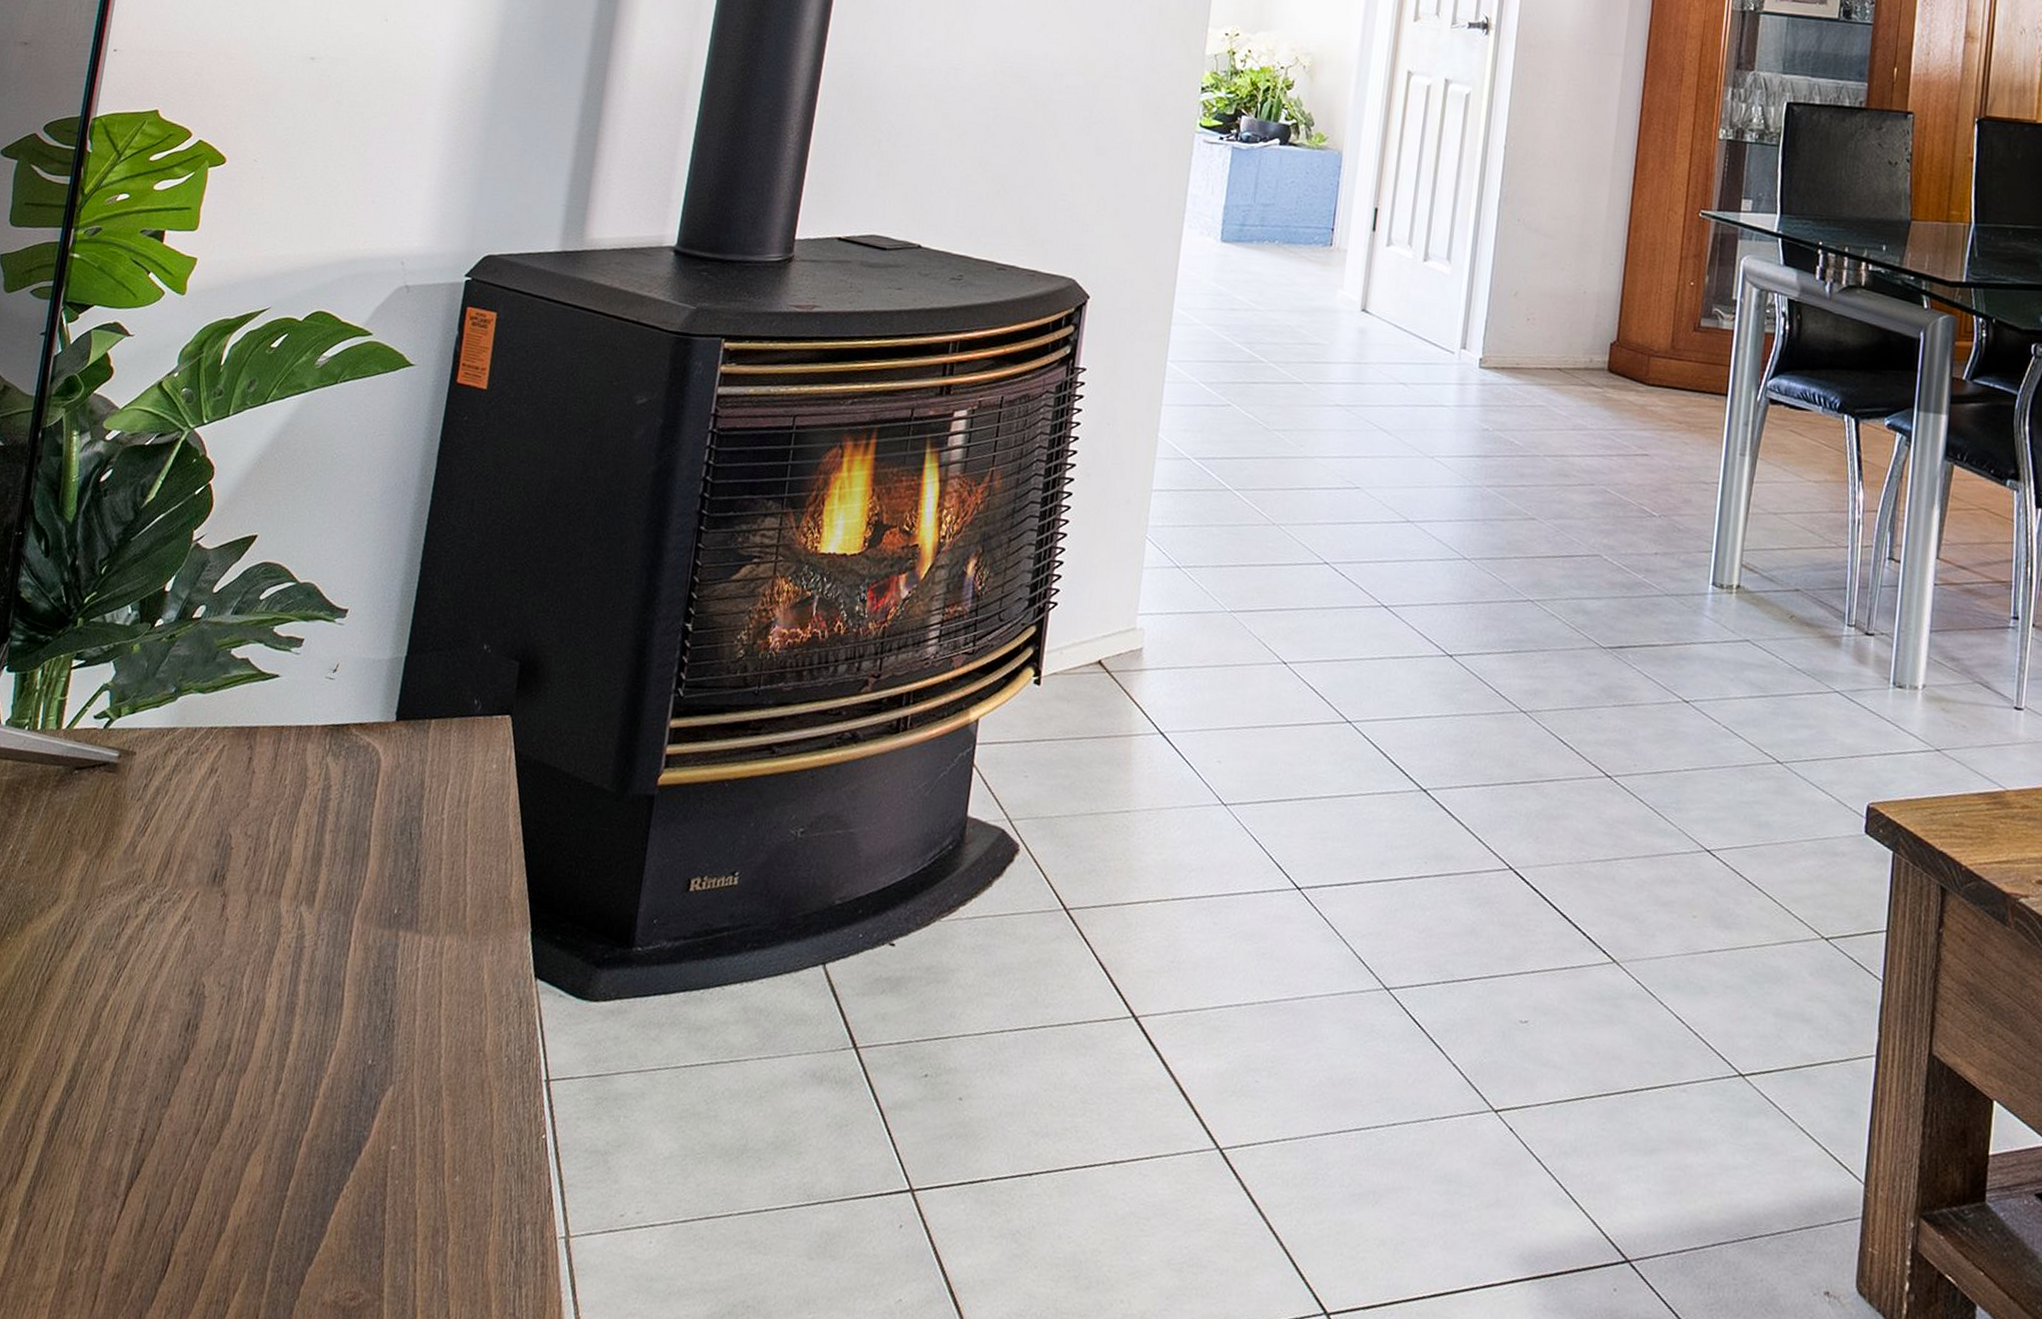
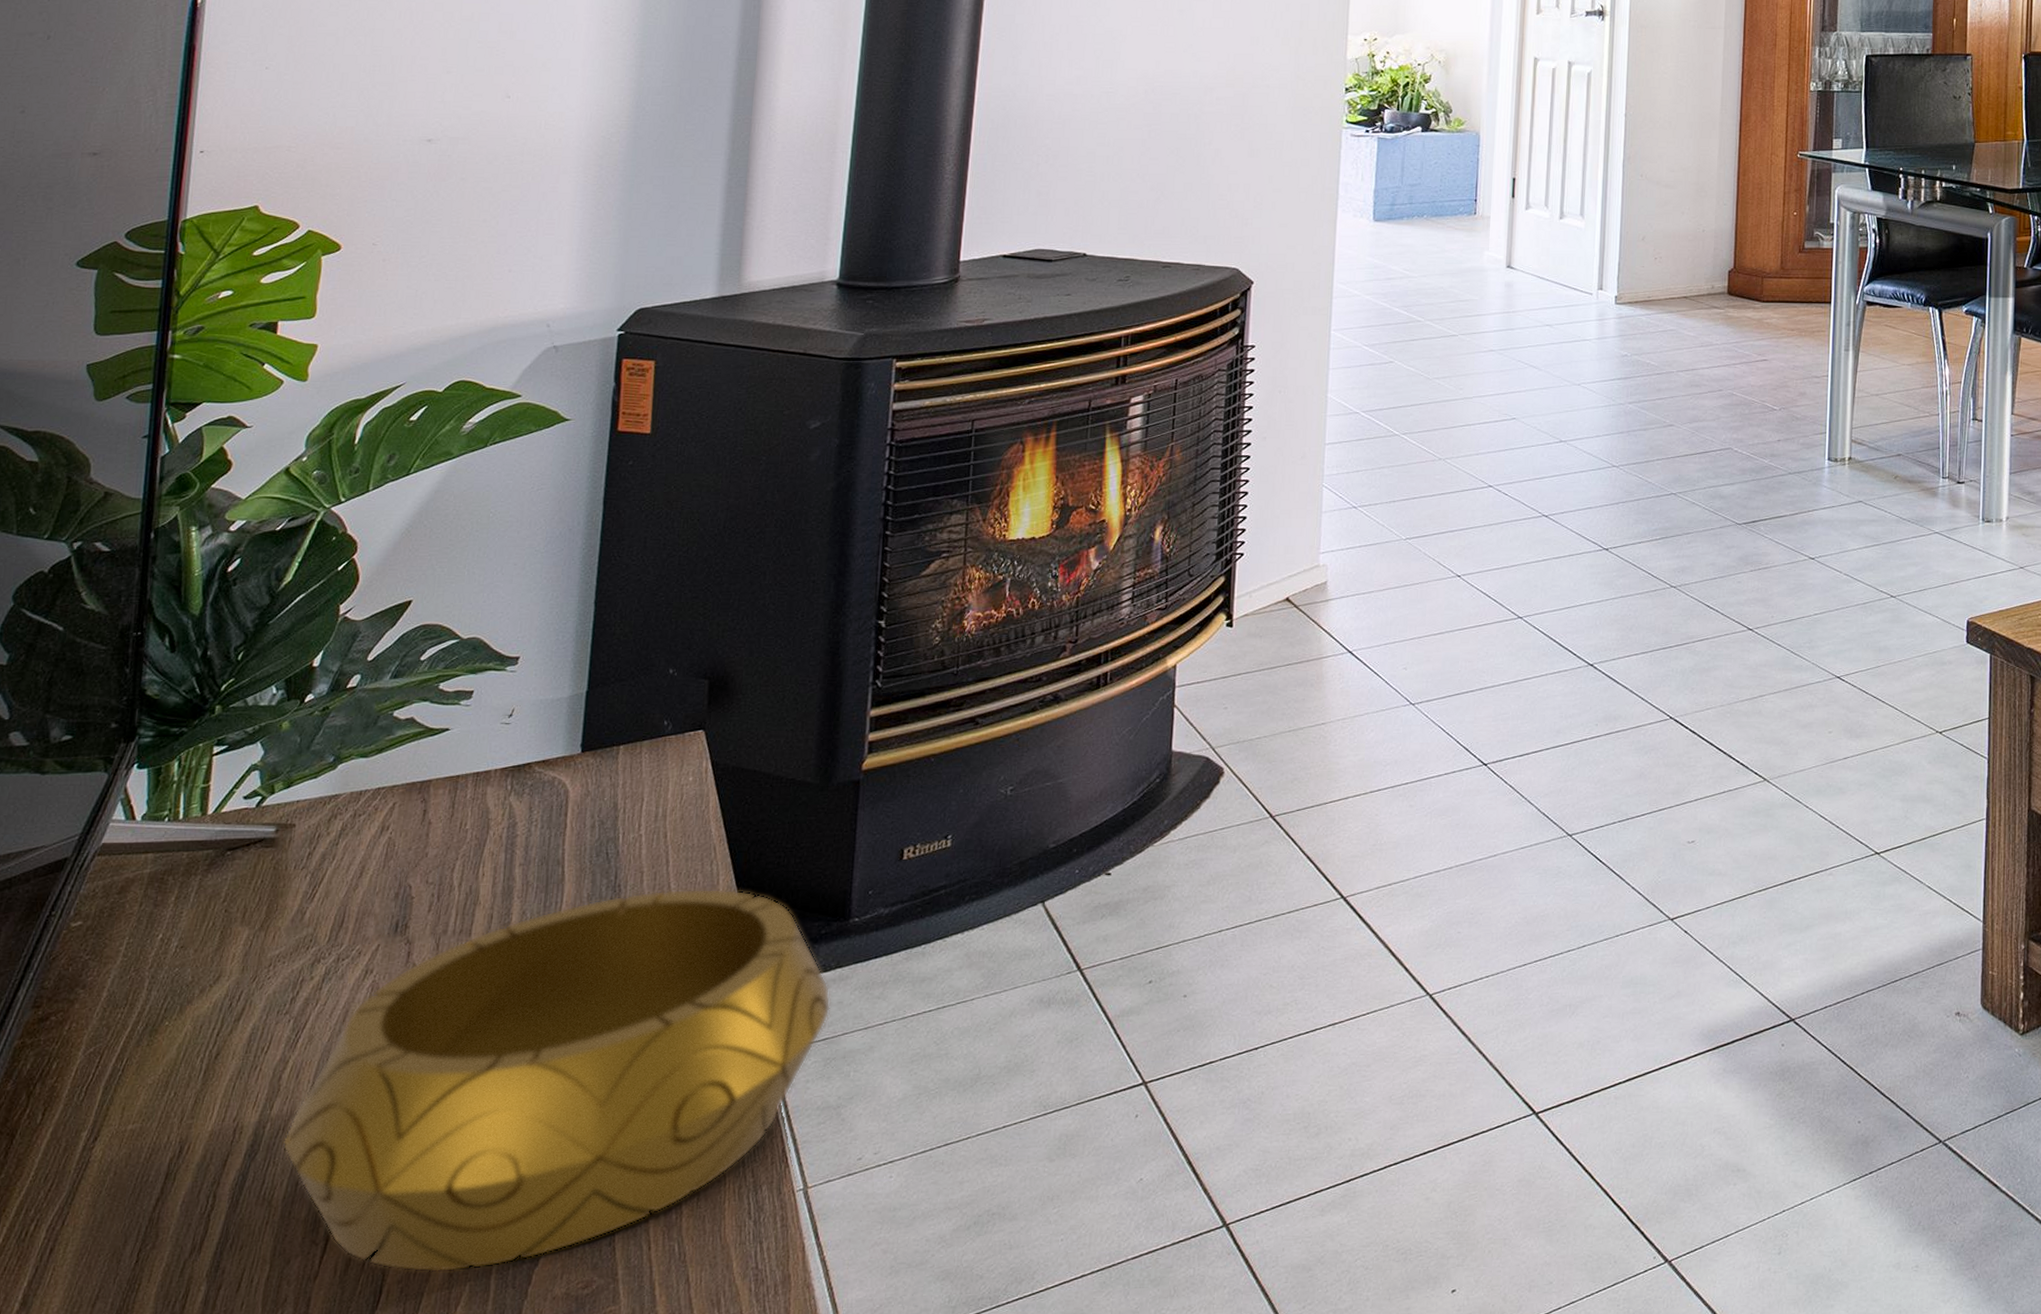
decorative bowl: none [96,881,608,1257] -> present [282,888,831,1273]

